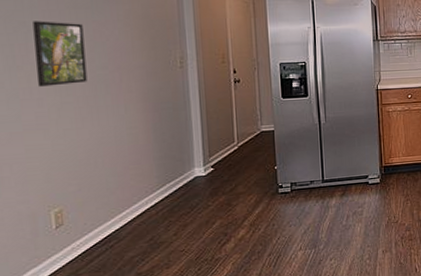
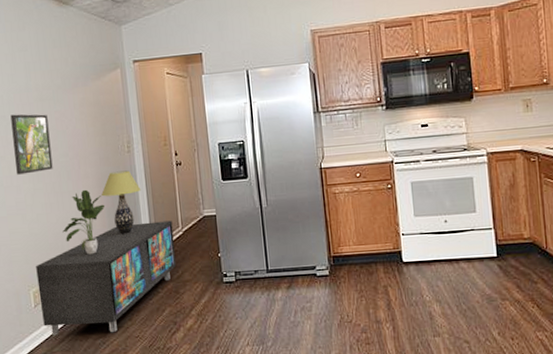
storage cabinet: none [59,135,230,257] -> present [36,220,177,336]
potted plant: none [96,104,151,171] -> present [62,189,105,255]
table lamp: none [147,86,194,150] -> present [101,170,141,235]

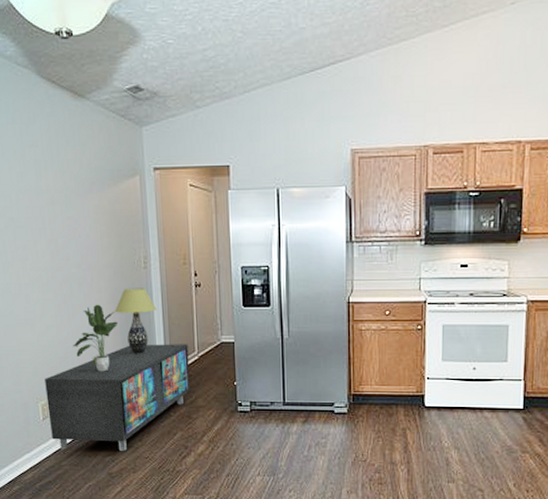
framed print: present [10,114,53,175] -> none [19,217,64,283]

